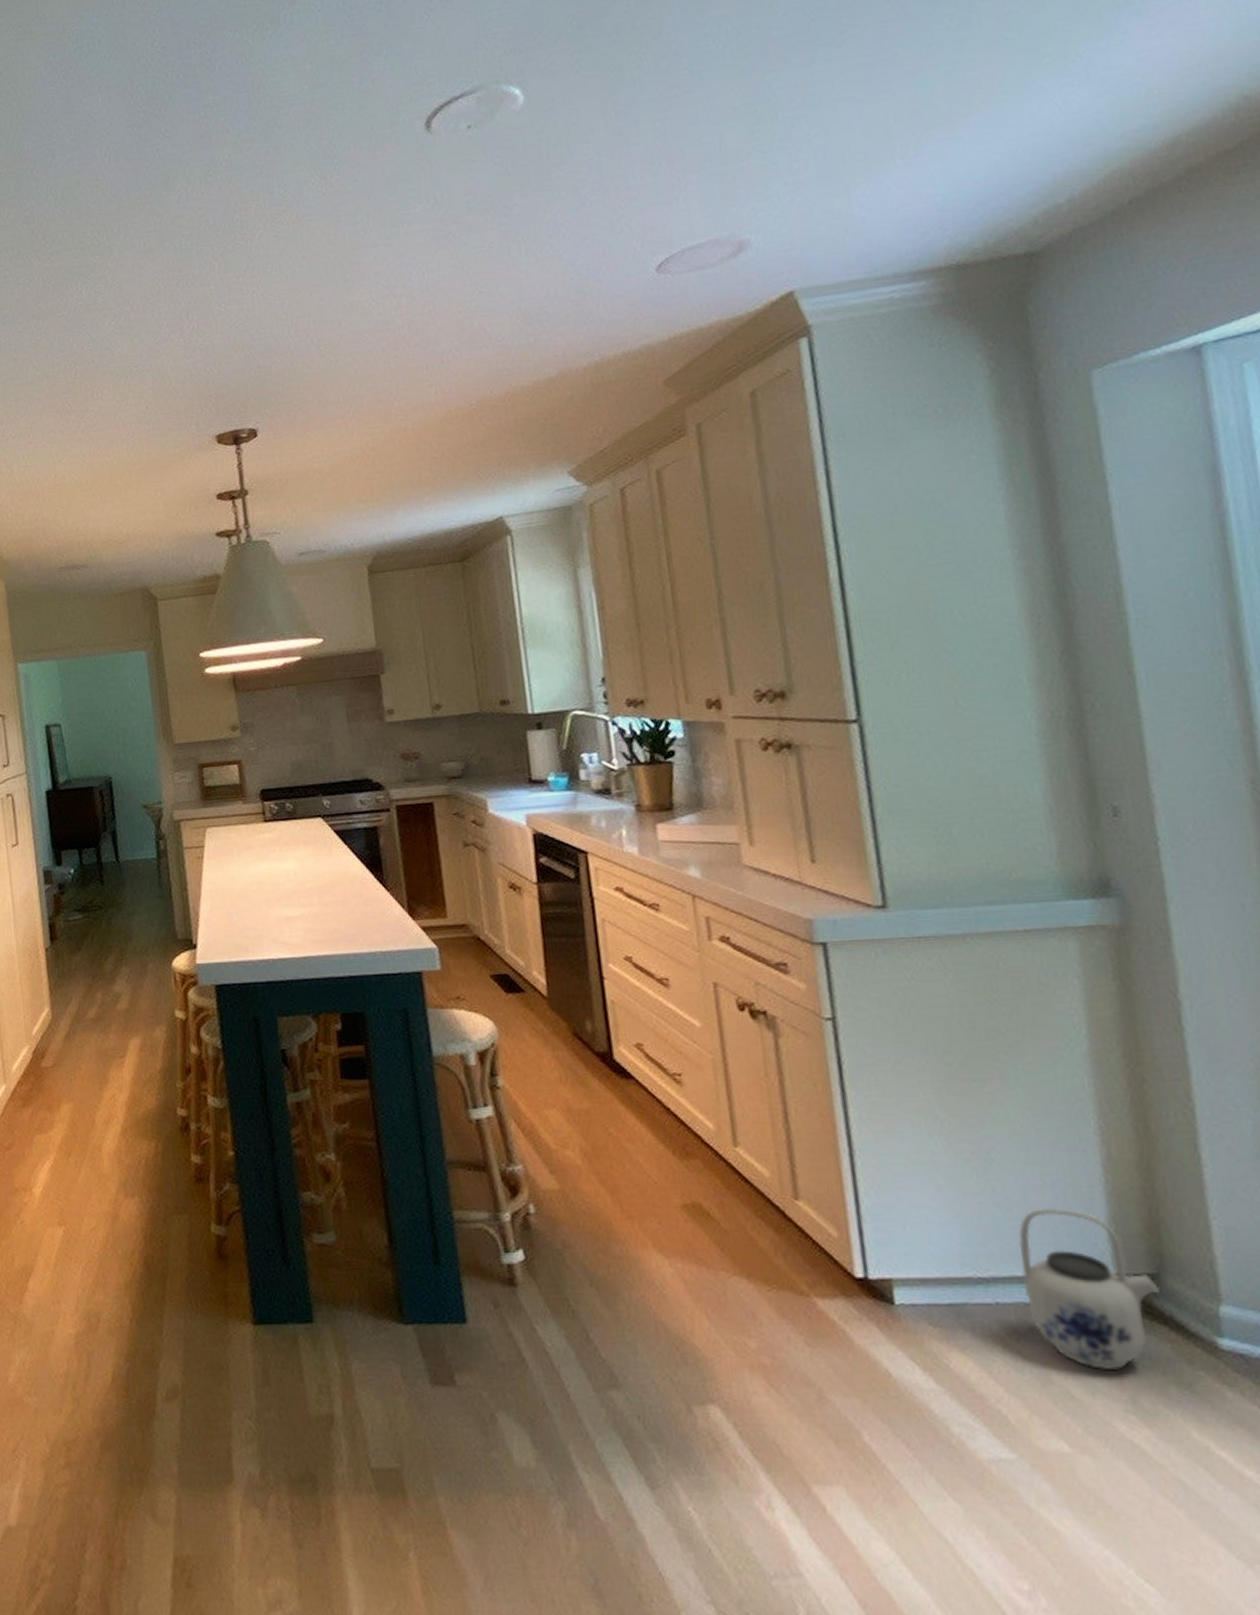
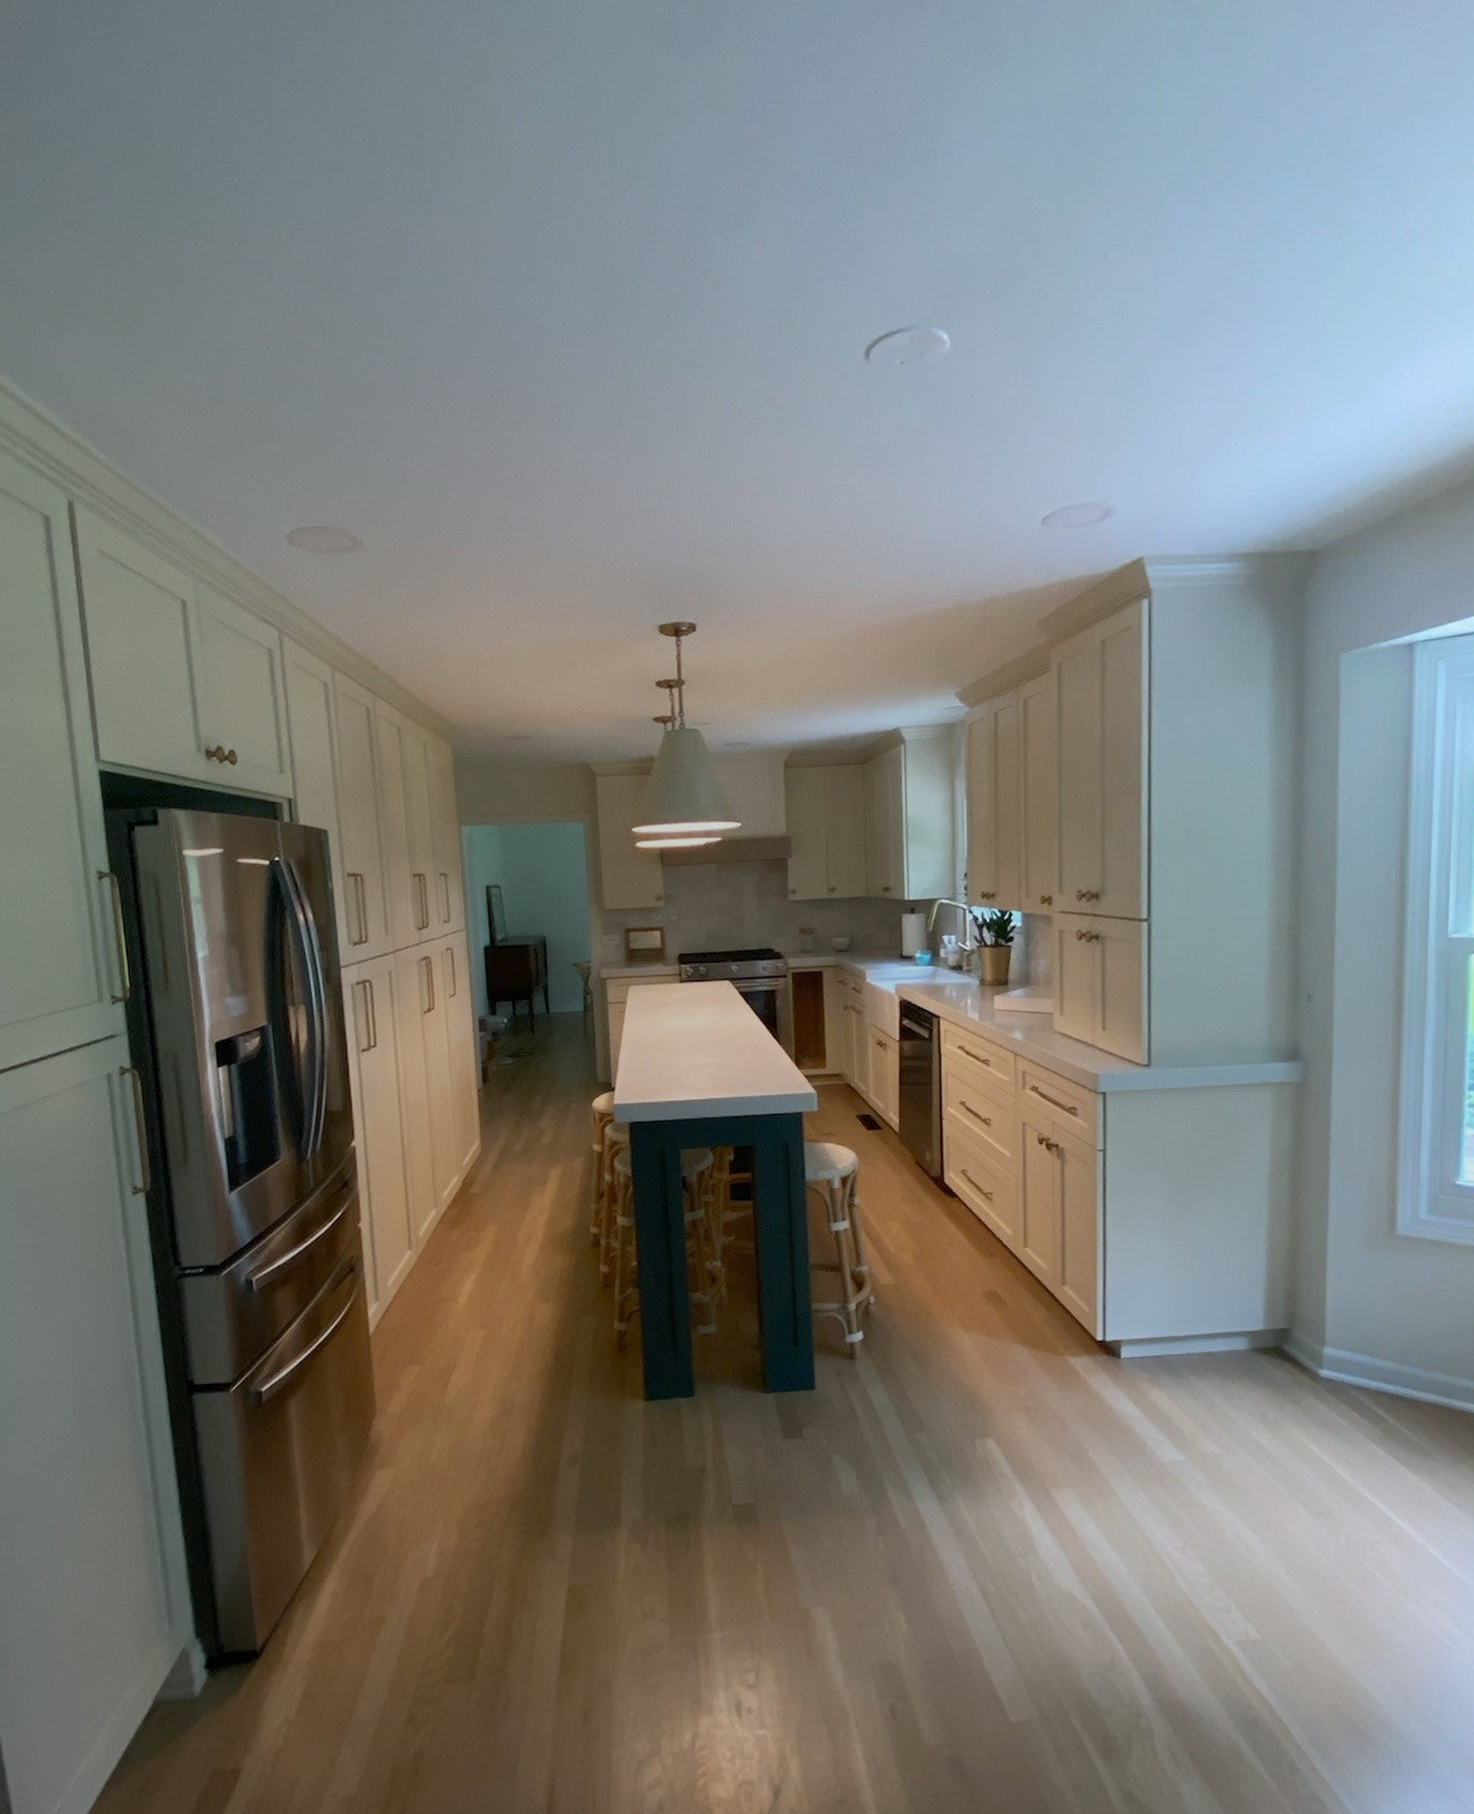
teapot: present [1018,1208,1160,1369] -> none [1205,1285,1289,1395]

